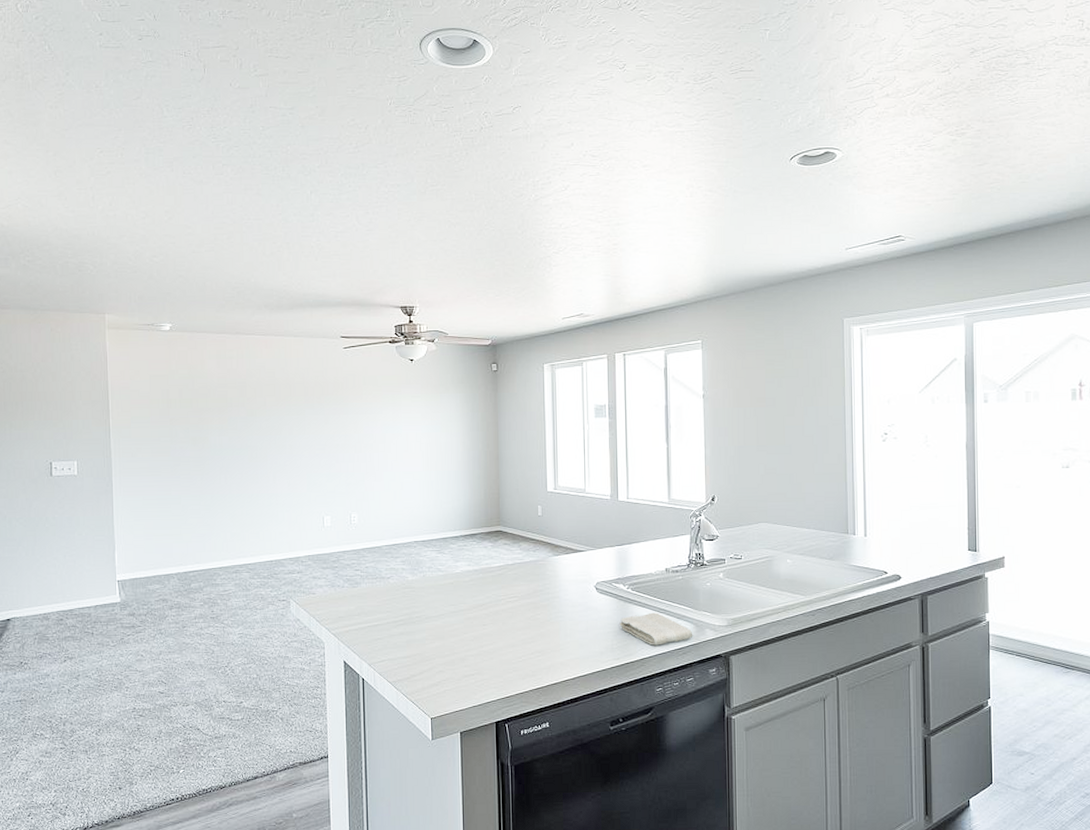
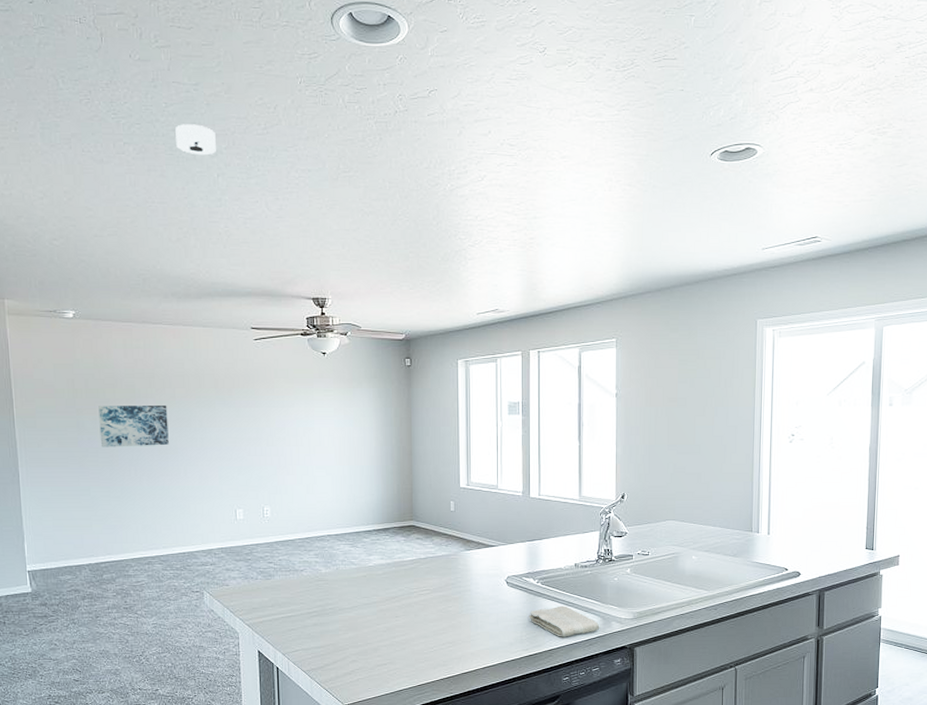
wall art: none [191,414,259,456] -> present [98,406,169,447]
smoke detector: none [271,145,310,174] -> present [175,124,216,156]

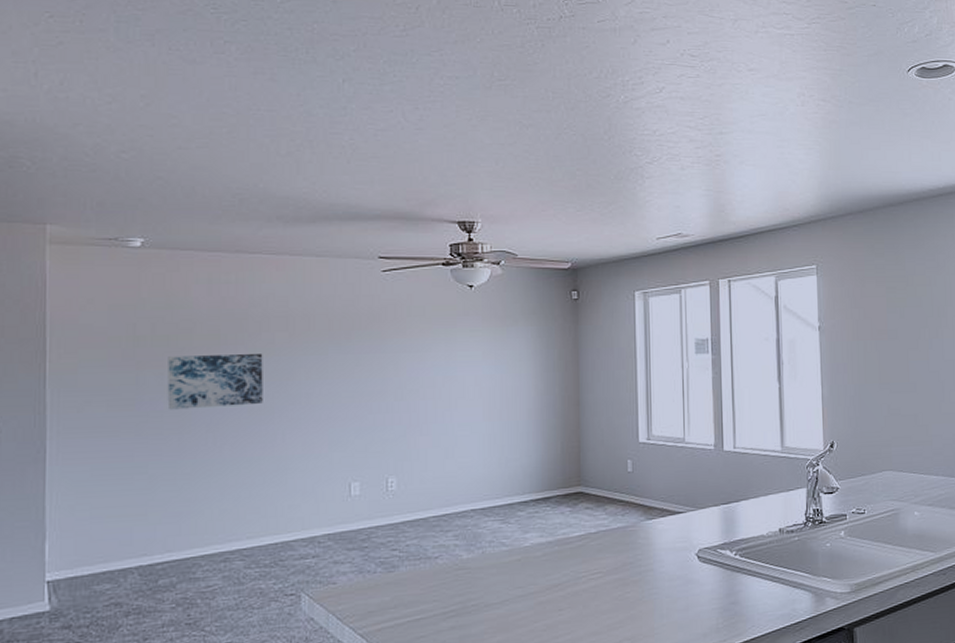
smoke detector: present [175,124,216,156] -> none [292,22,342,58]
washcloth: present [529,605,600,637] -> none [726,581,812,622]

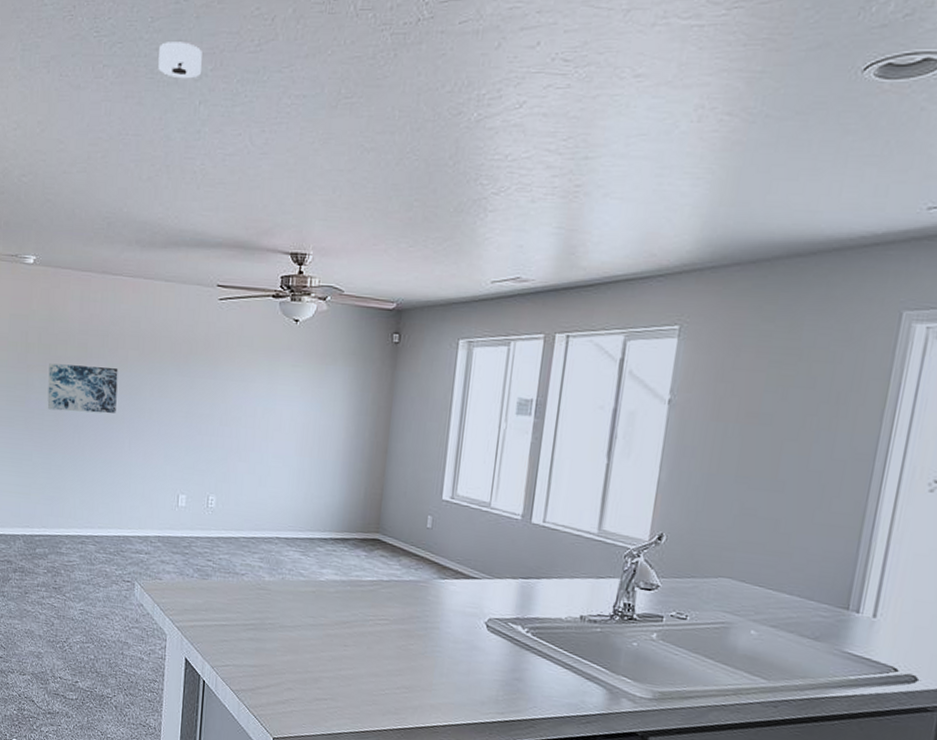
smoke detector: none [292,22,342,58] -> present [158,42,202,79]

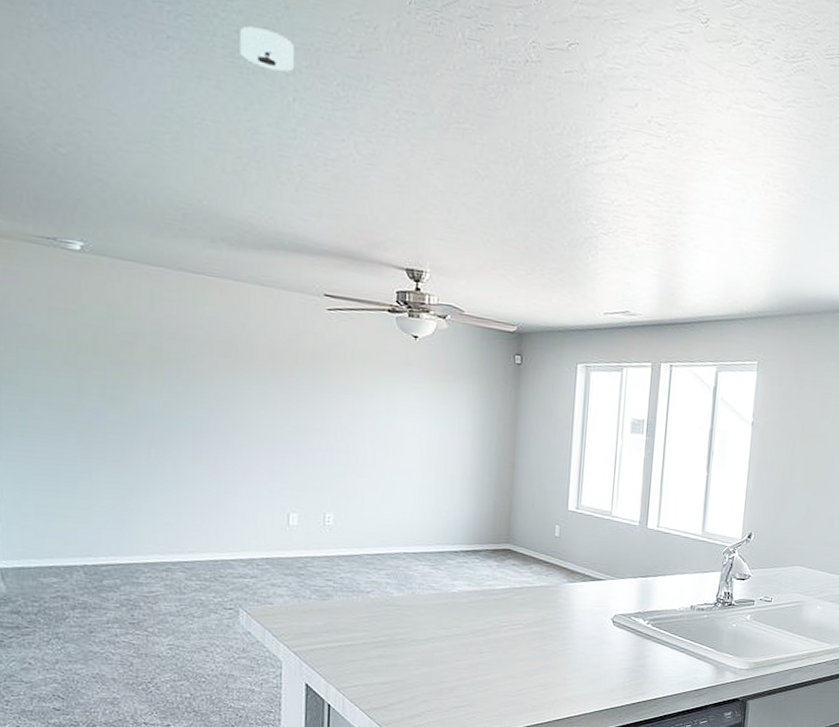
wall art: present [47,363,118,414] -> none [110,367,206,426]

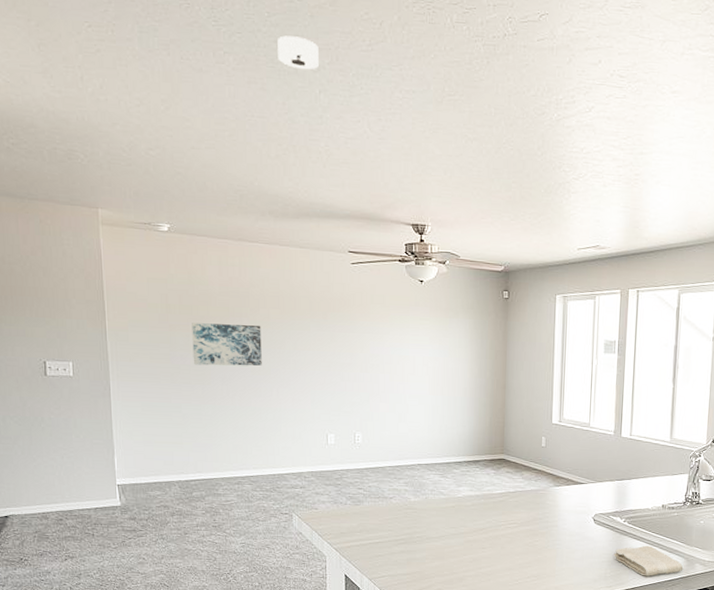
wall art: none [110,367,206,426] -> present [192,323,262,366]
washcloth: none [634,651,712,686] -> present [614,545,684,576]

